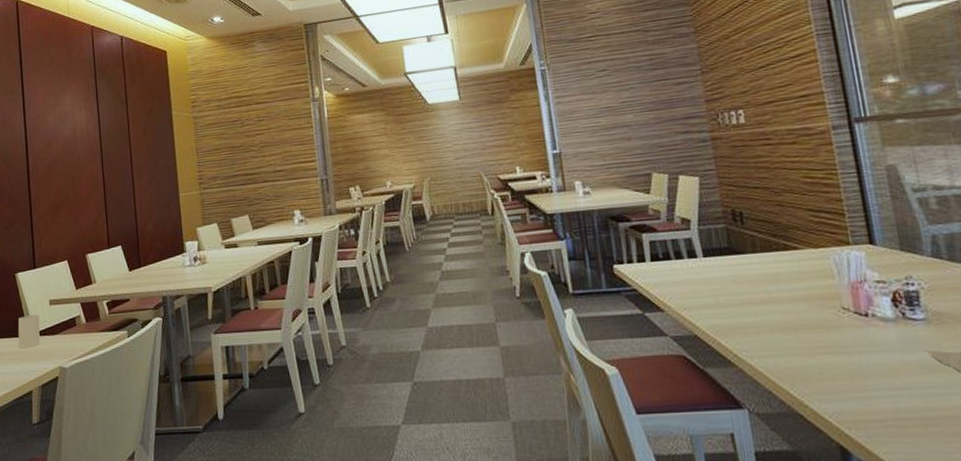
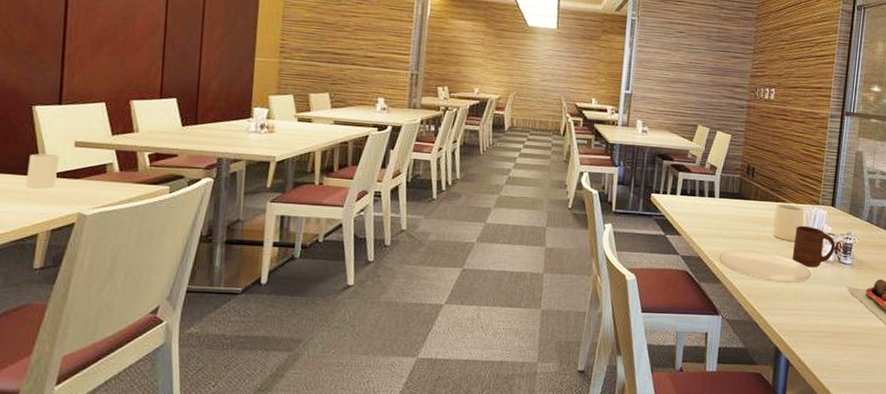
plate: none [721,317,868,357] -> present [717,249,812,283]
mug: none [786,251,833,299] -> present [773,204,804,241]
cup: none [823,275,893,330] -> present [792,225,836,267]

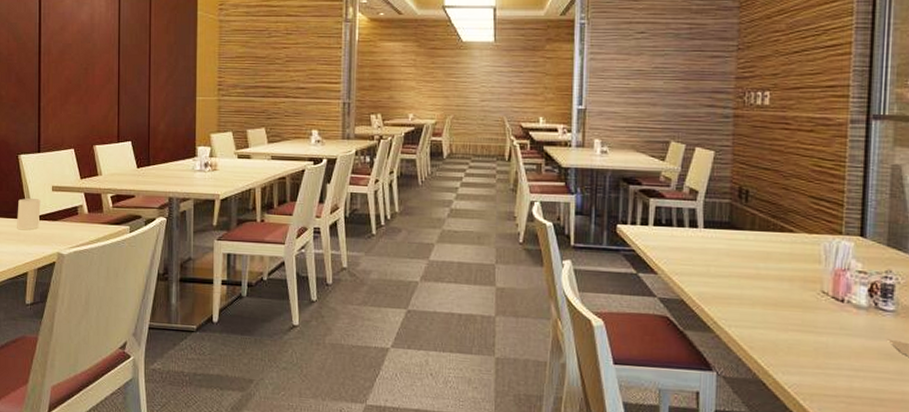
plate: present [717,249,812,283] -> none [706,290,838,334]
mug: present [773,204,804,241] -> none [779,234,821,281]
cup: present [792,225,836,267] -> none [809,261,869,314]

